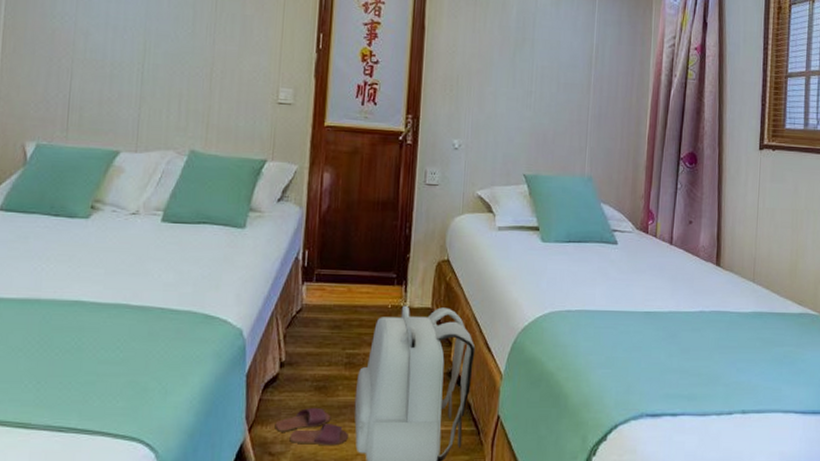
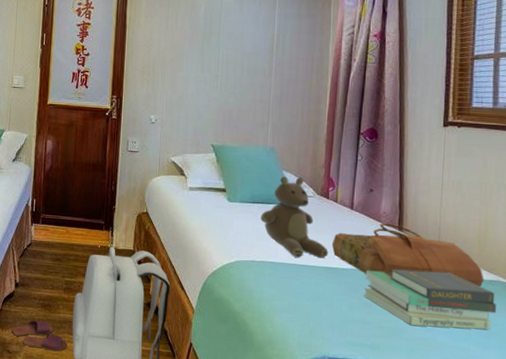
teddy bear: none [576,209,647,303] -> present [260,176,329,259]
handbag: none [650,258,795,322] -> present [331,223,484,287]
books: none [682,308,806,370] -> present [364,268,497,330]

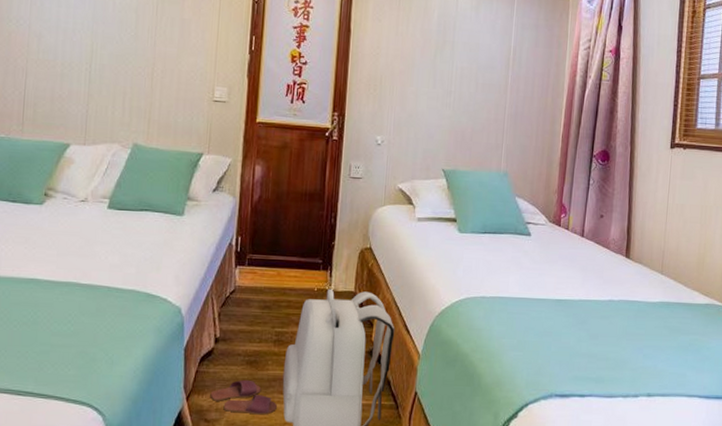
teddy bear: present [260,176,329,259] -> none [491,203,559,291]
handbag: present [331,223,484,287] -> none [562,250,701,312]
books: present [364,268,497,330] -> none [591,297,711,355]

